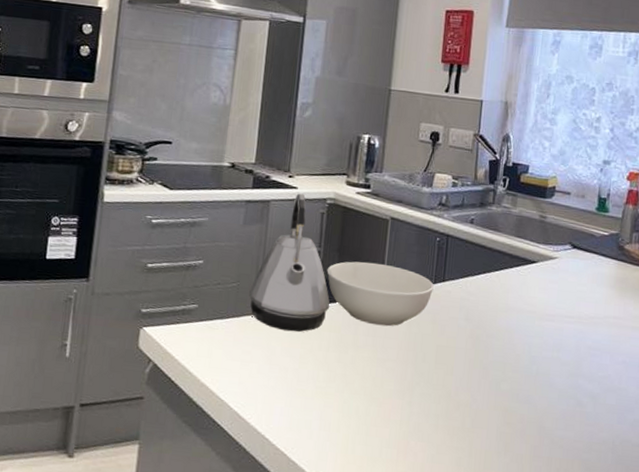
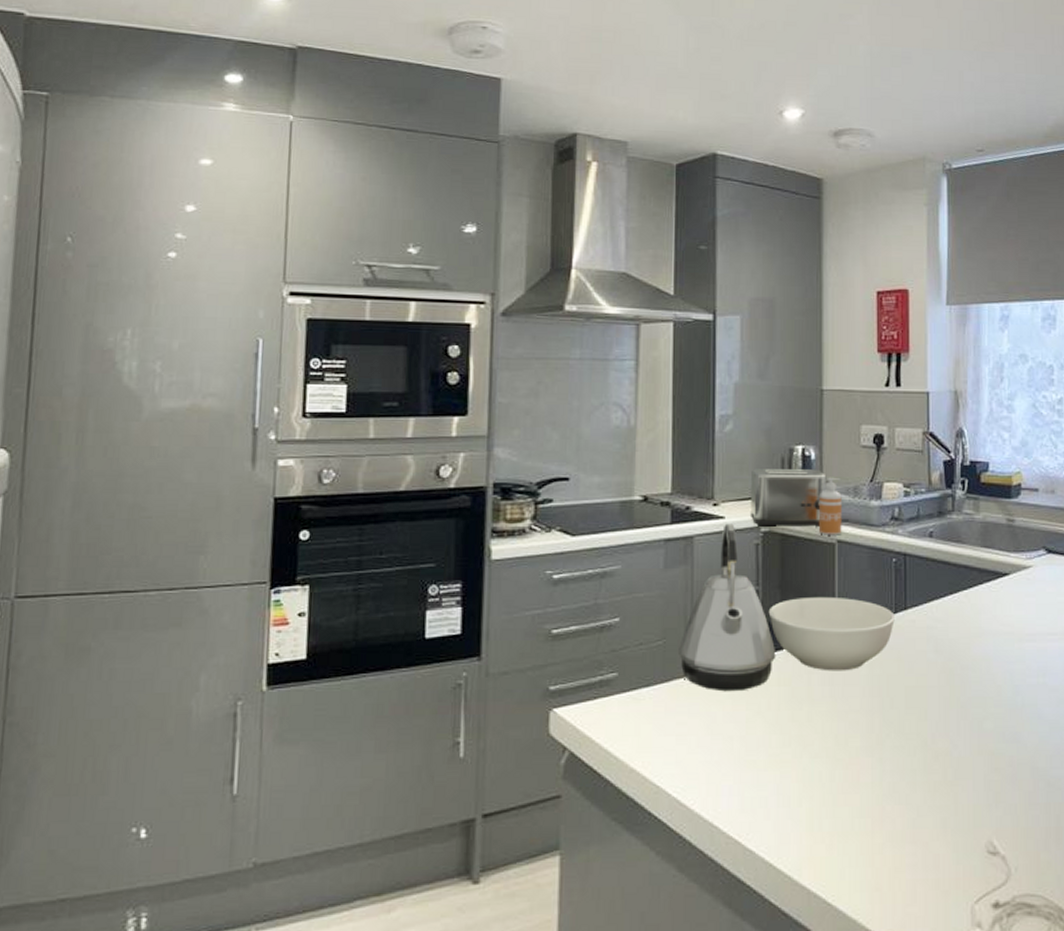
toaster: none [319,150,389,204] -> present [751,469,829,527]
soap dispenser: none [375,163,399,213] -> present [818,477,842,535]

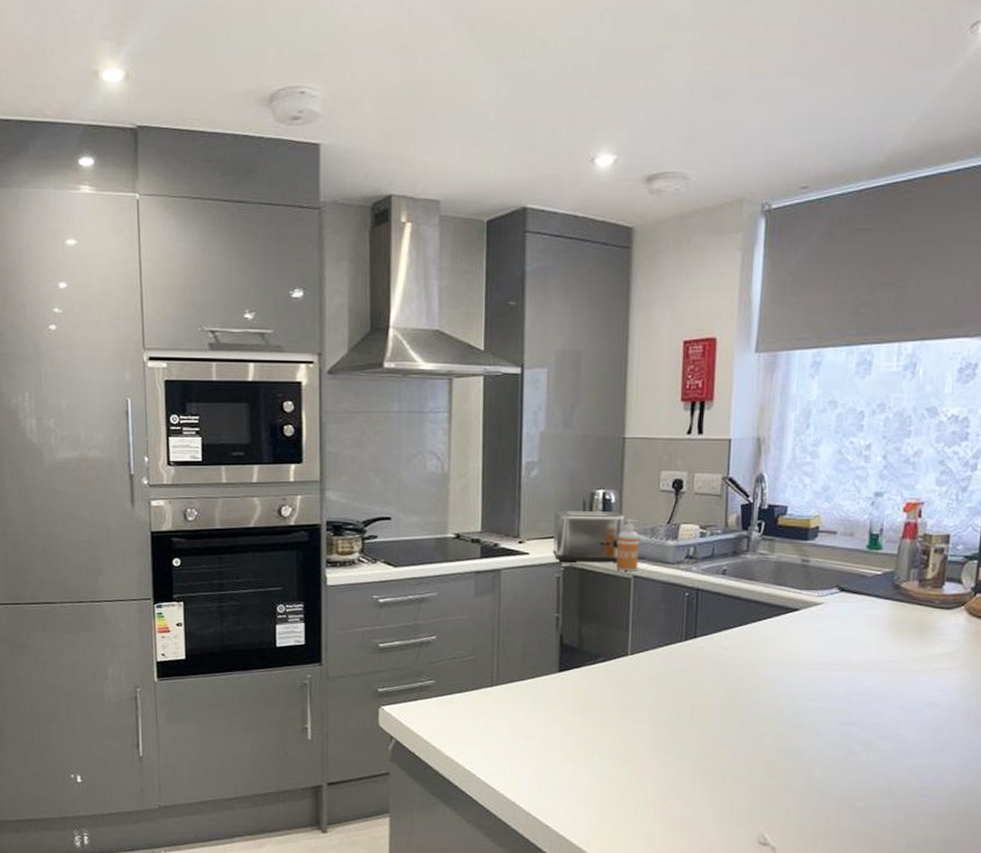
kettle: present [679,523,776,692] -> none [487,559,574,701]
bowl: present [768,596,895,671] -> none [567,624,685,688]

